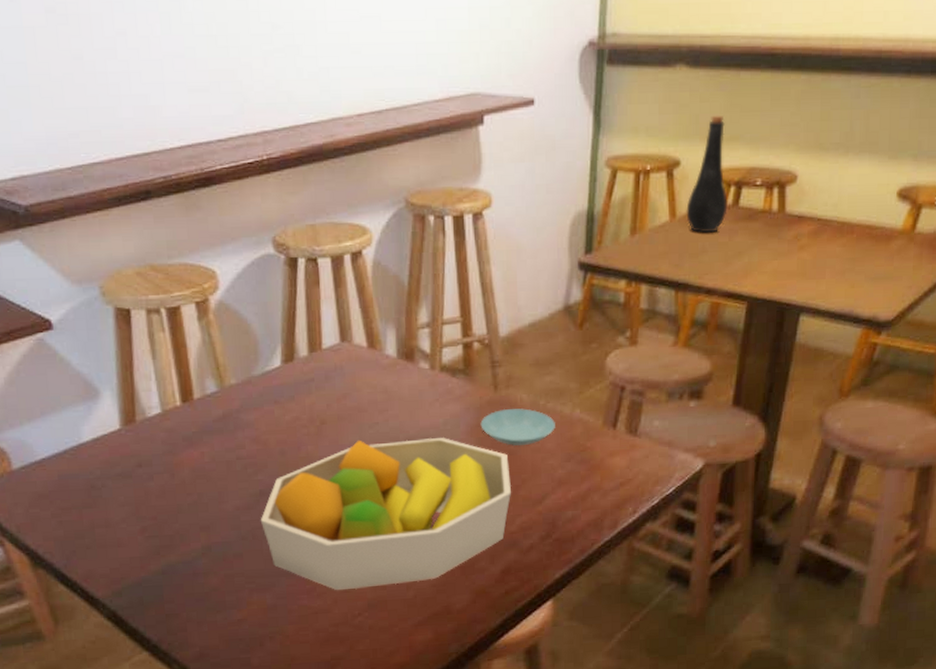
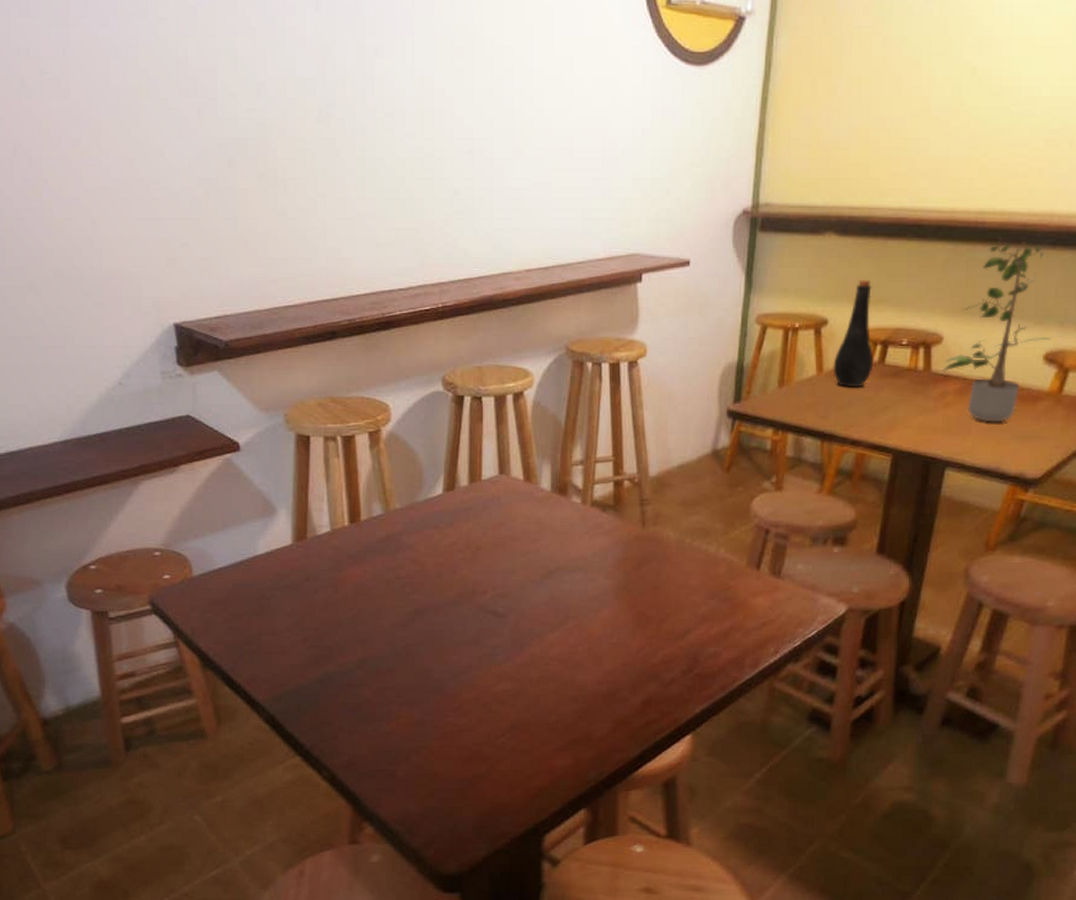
fruit bowl: present [260,437,511,590] -> none [414,566,655,710]
saucer: present [480,408,555,446] -> none [627,545,700,580]
potted plant: none [796,66,906,265] -> present [941,238,1052,422]

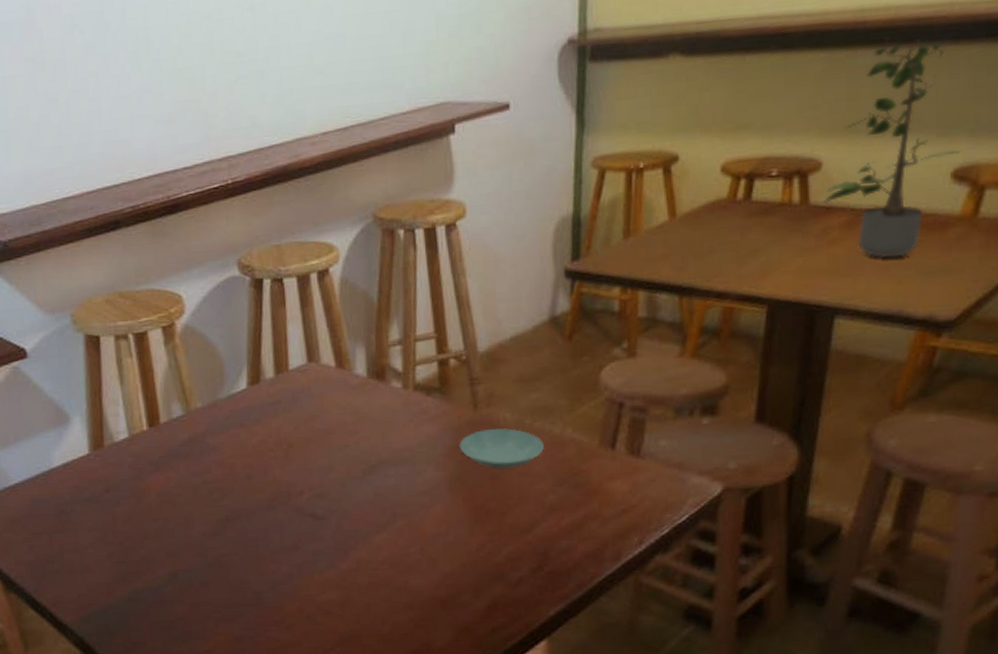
saucer: none [627,545,700,580] -> present [459,428,544,469]
bottle: present [833,279,874,388] -> none [688,103,738,232]

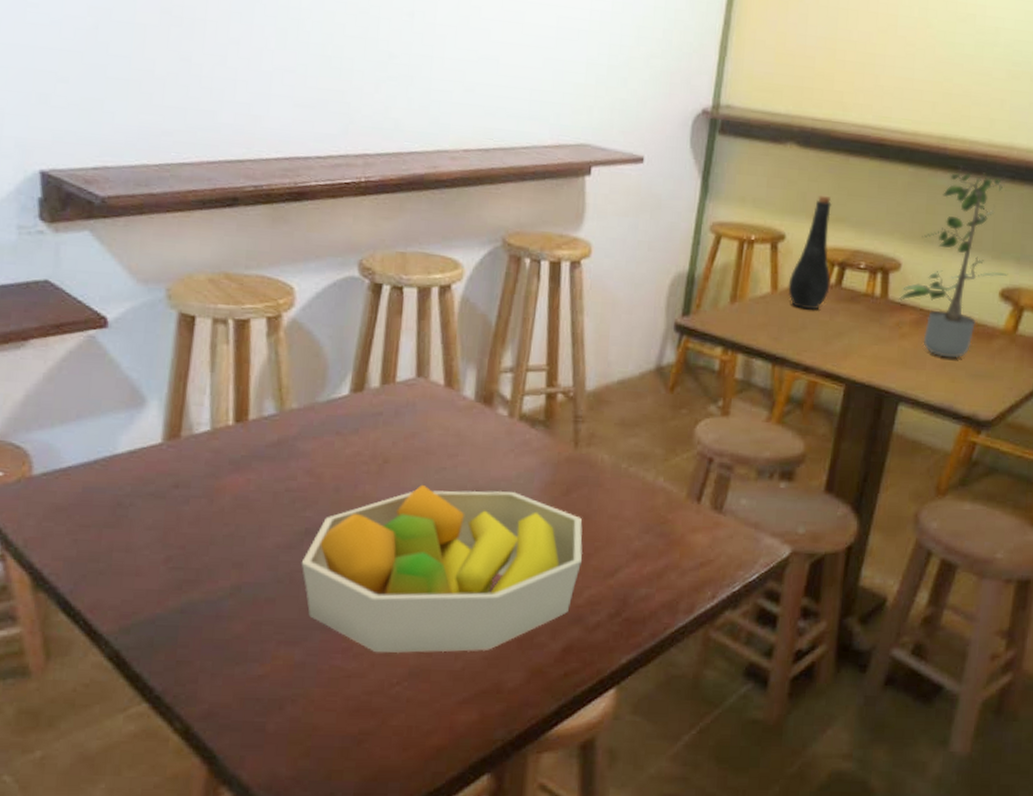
fruit bowl: none [226,460,496,622] -> present [301,484,583,653]
saucer: present [459,428,544,469] -> none [556,468,636,510]
bottle: none [688,103,738,232] -> present [788,195,832,310]

